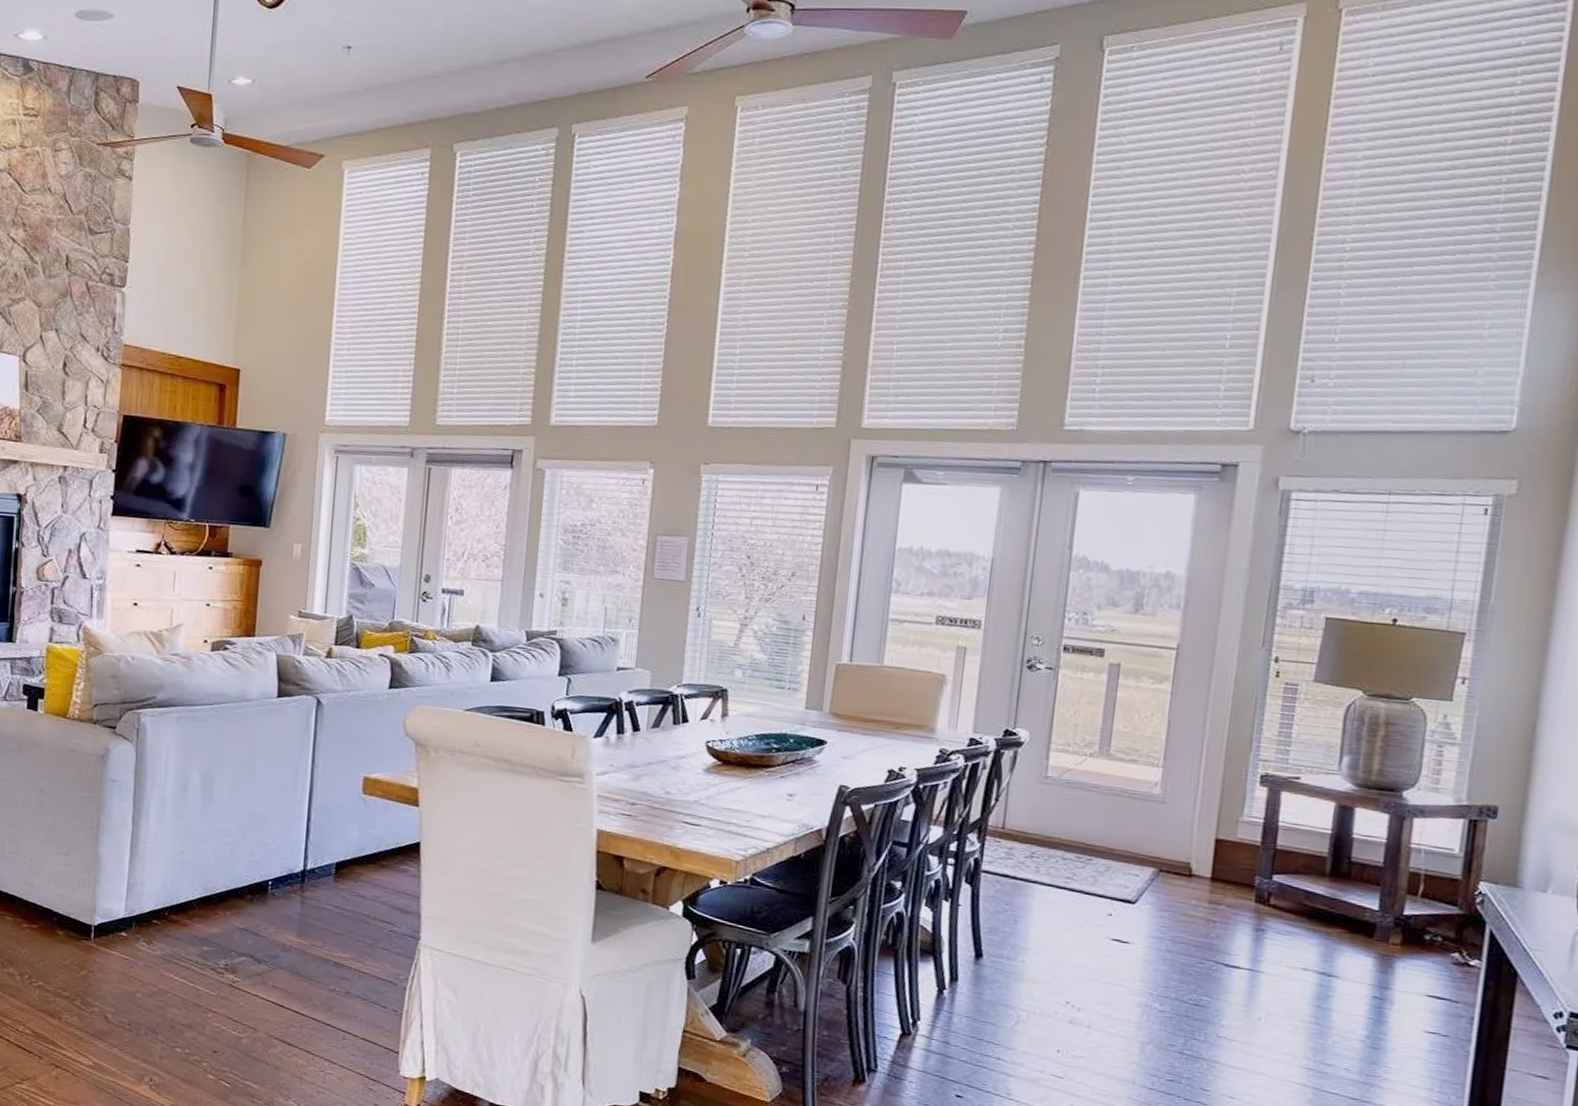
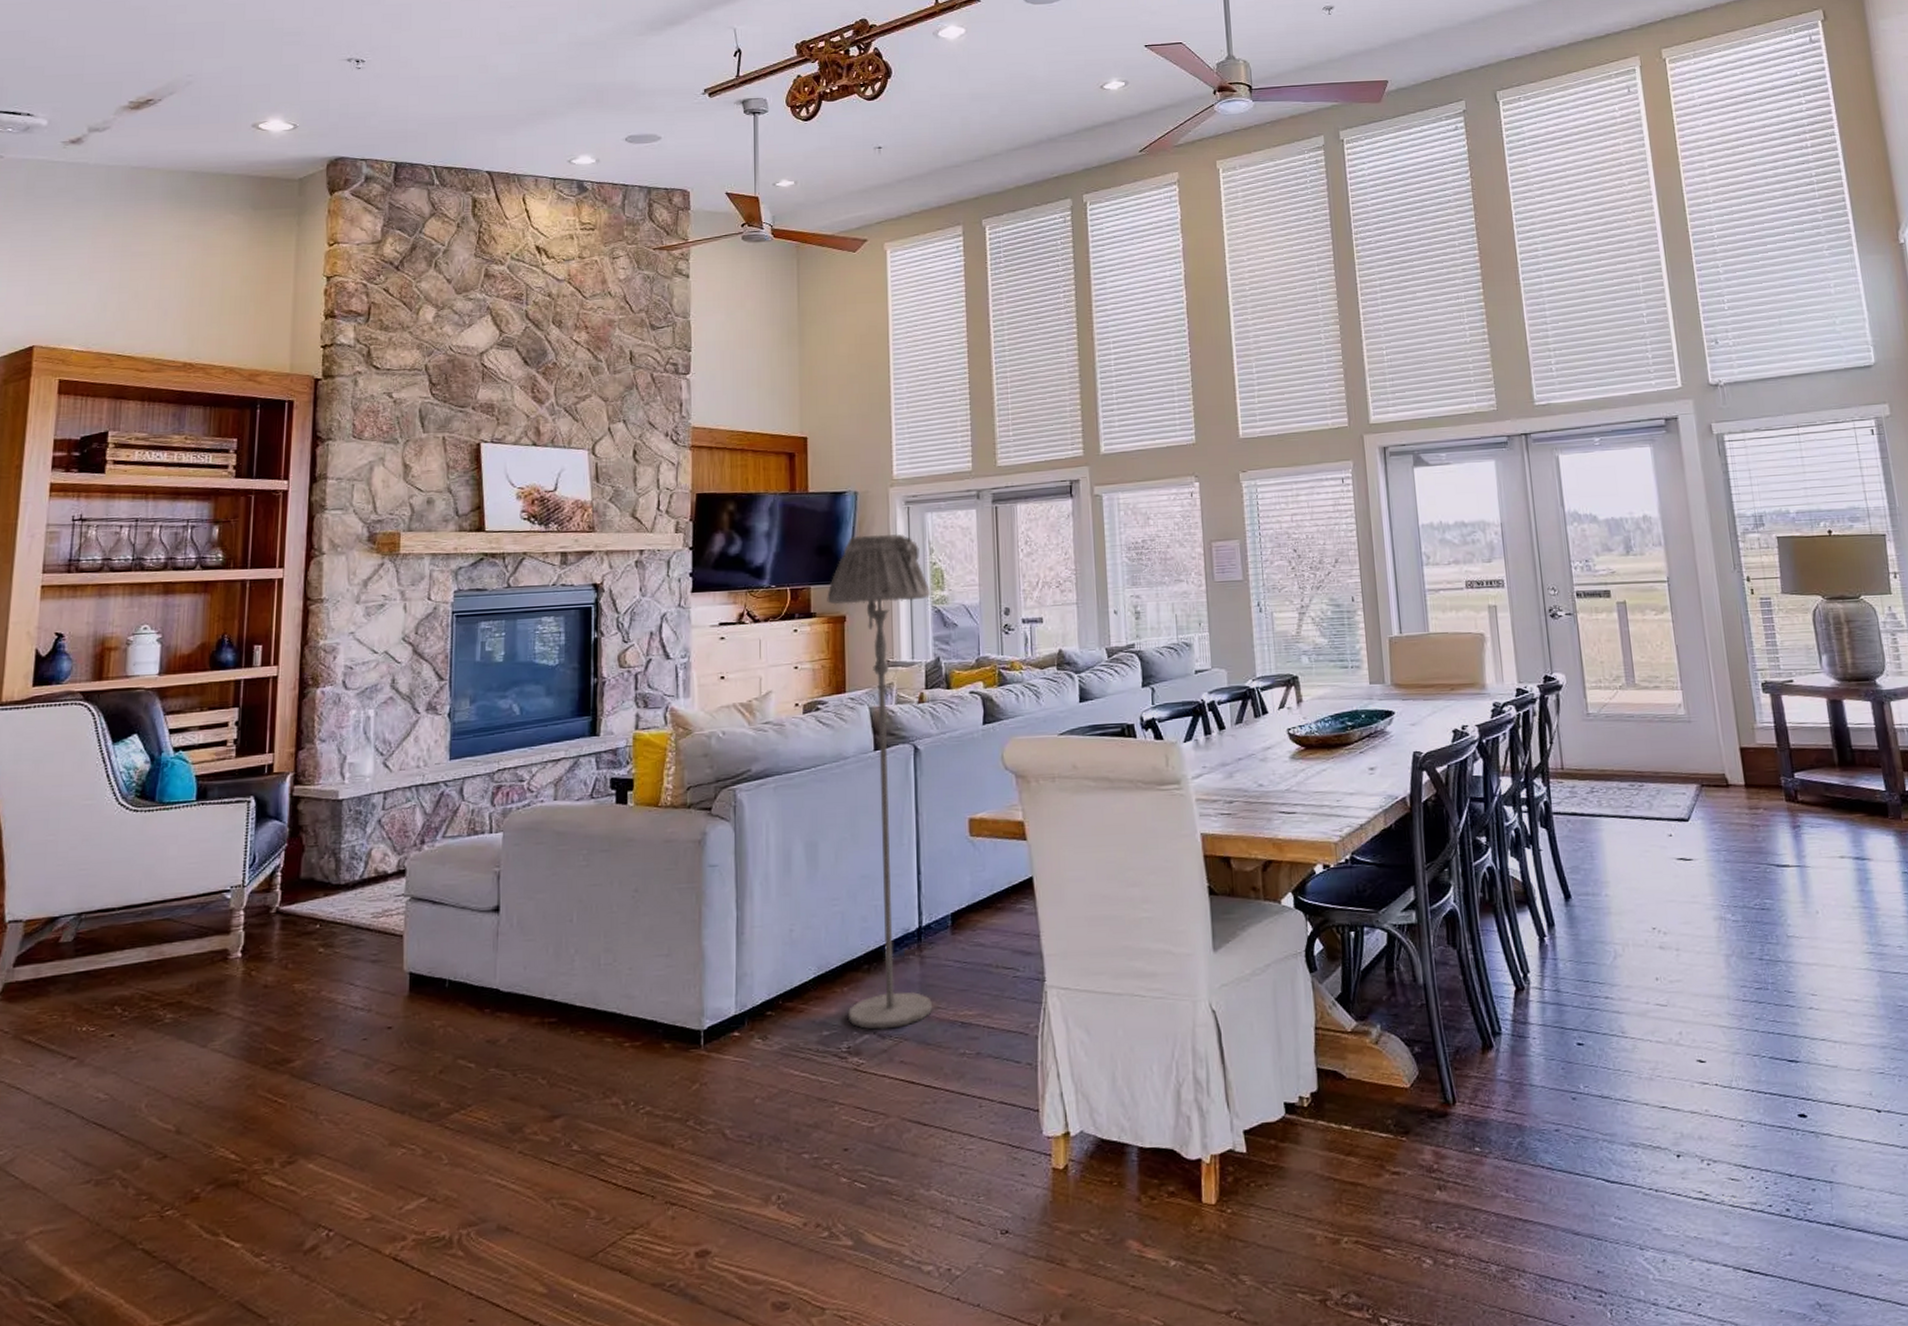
floor lamp: none [228,479,350,956] -> present [827,533,933,1030]

